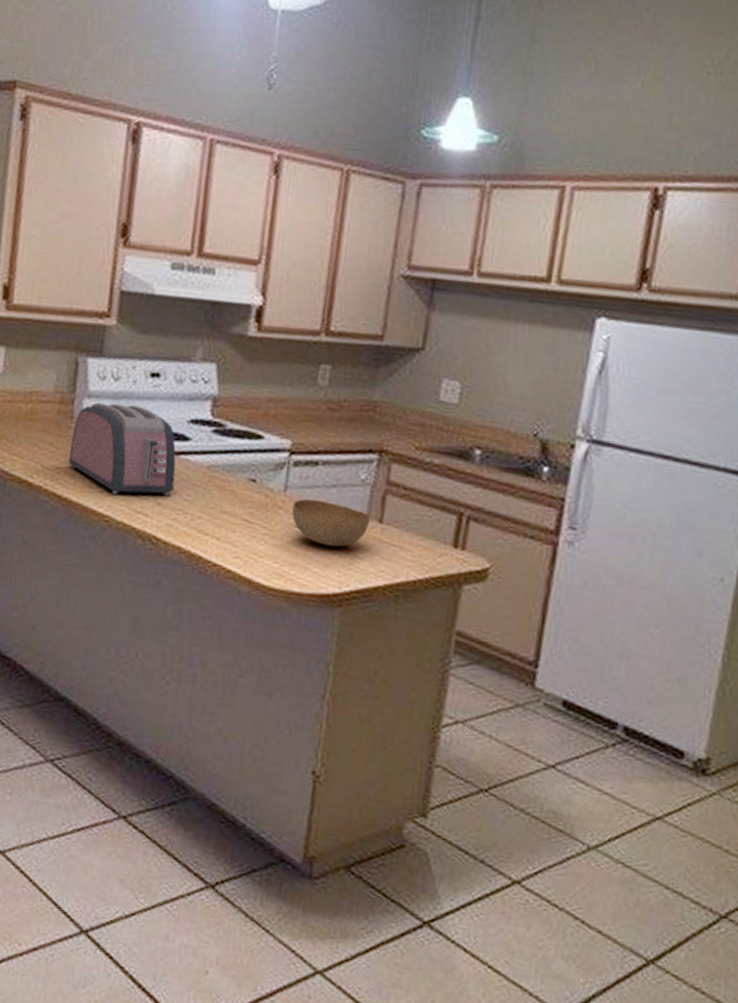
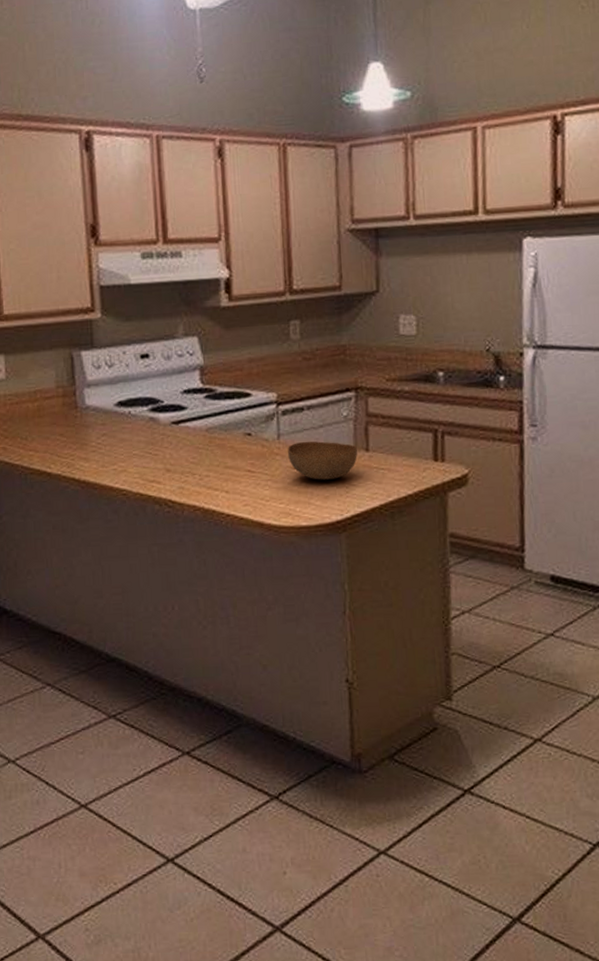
toaster: present [68,402,176,496] -> none [79,386,179,469]

